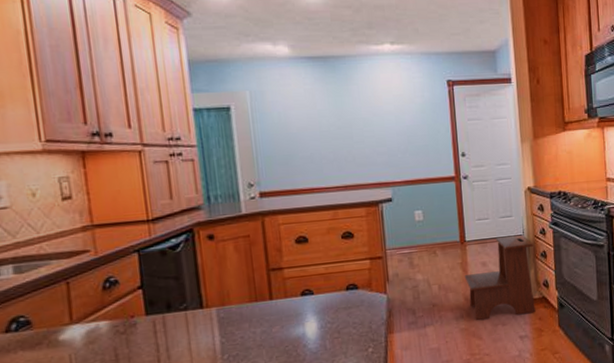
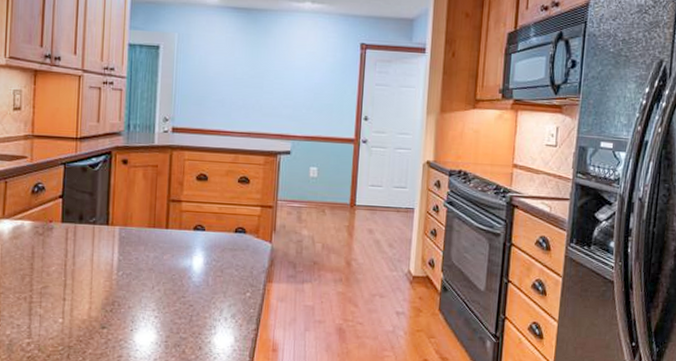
step stool: present [464,235,536,320] -> none [349,206,425,291]

